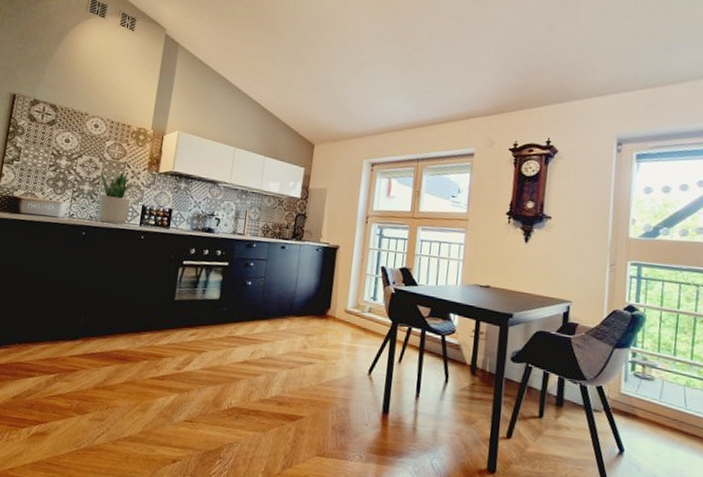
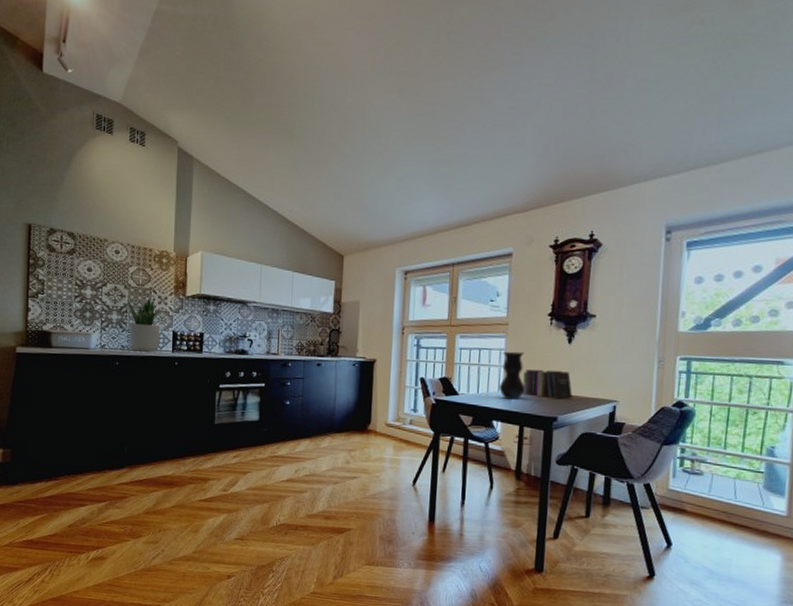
vase: none [457,246,483,294] -> present [499,351,526,400]
books: none [480,265,529,297] -> present [522,369,573,400]

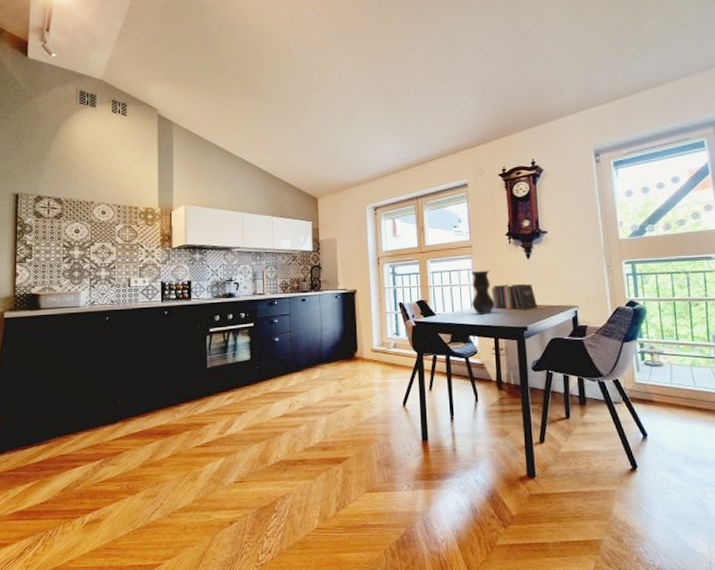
planter: present [127,298,161,352] -> none [115,252,149,305]

